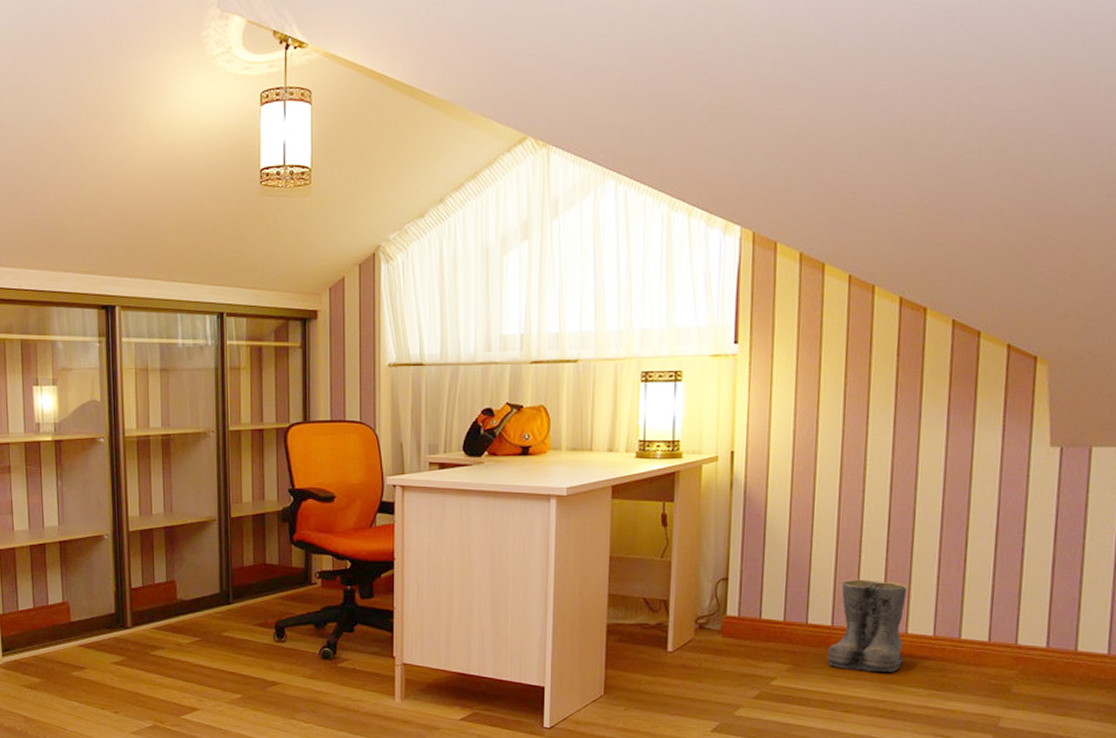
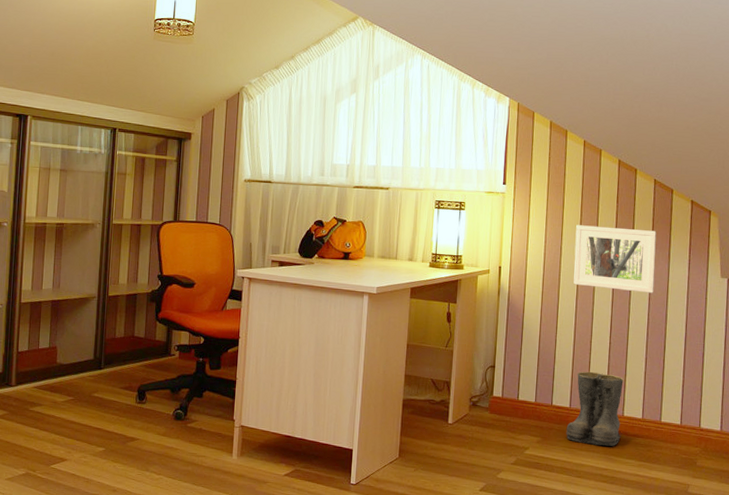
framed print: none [835,389,956,473] -> present [573,225,657,293]

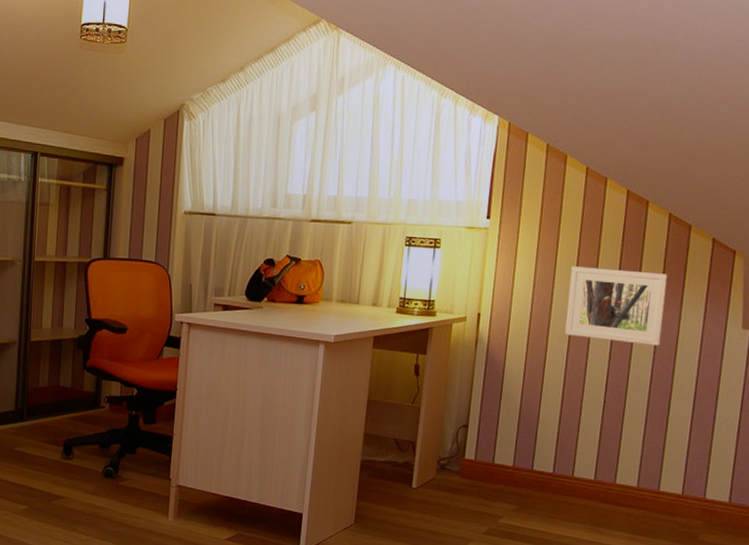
boots: present [566,371,624,446] -> none [547,433,618,517]

